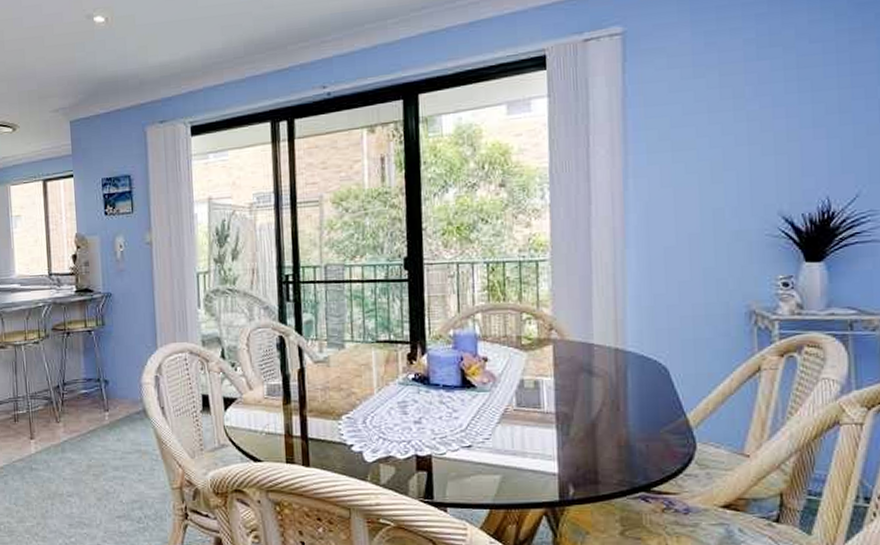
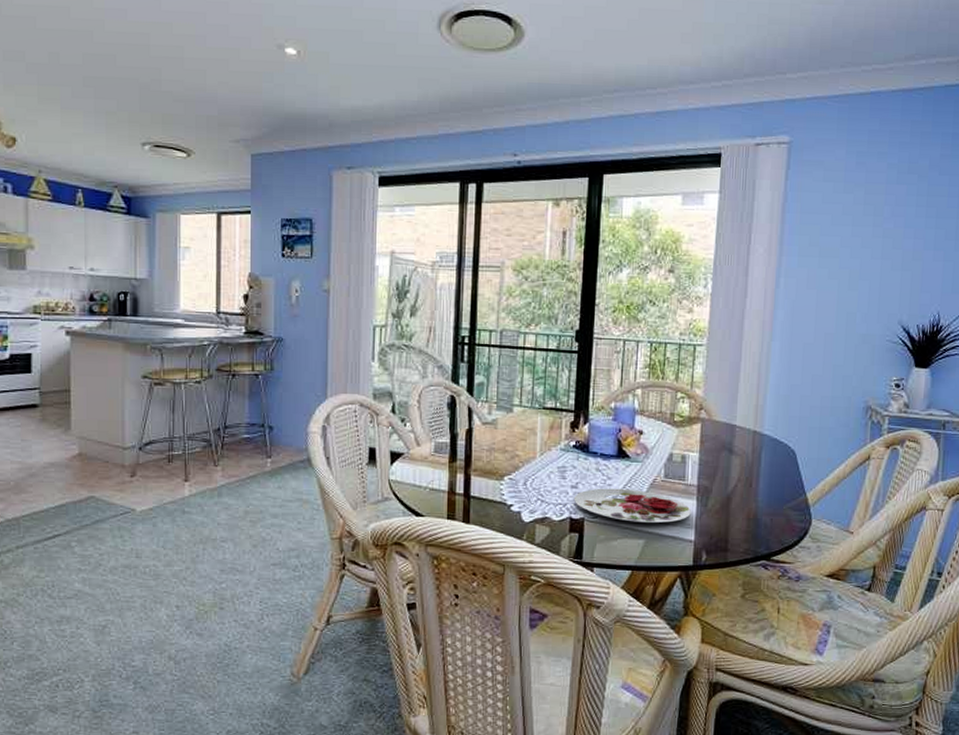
plate: none [418,420,551,457] -> present [573,488,691,523]

